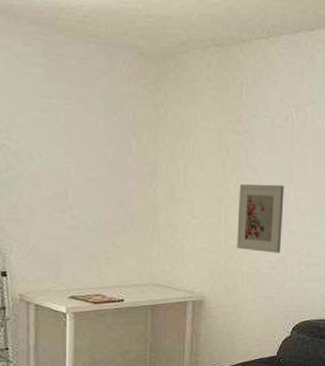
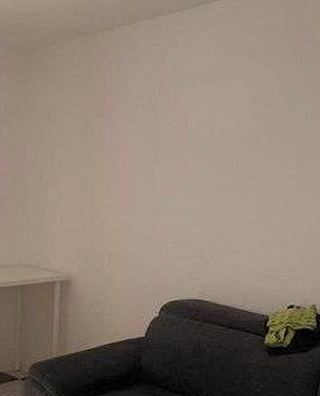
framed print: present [237,184,284,253] -> none [103,164,149,232]

